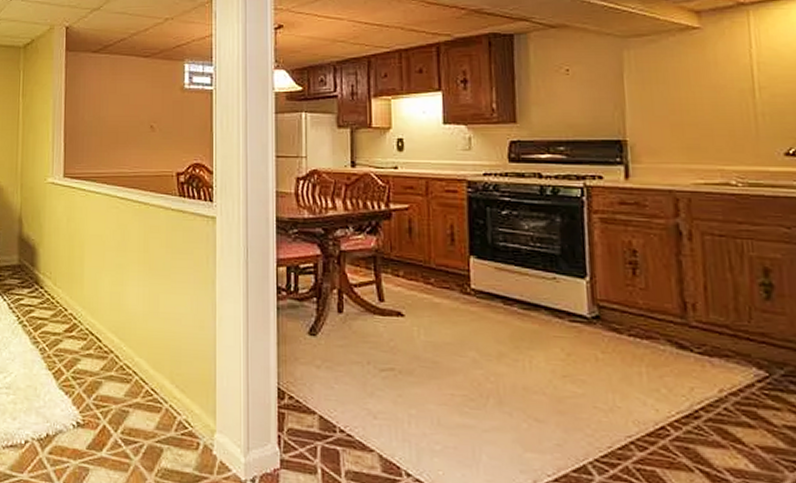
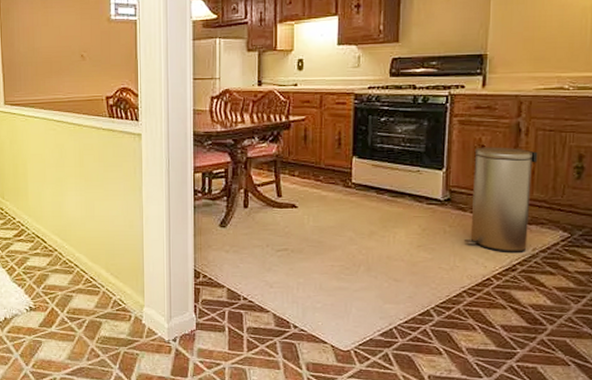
pedal bin: none [623,252,711,395] -> present [463,147,538,254]

